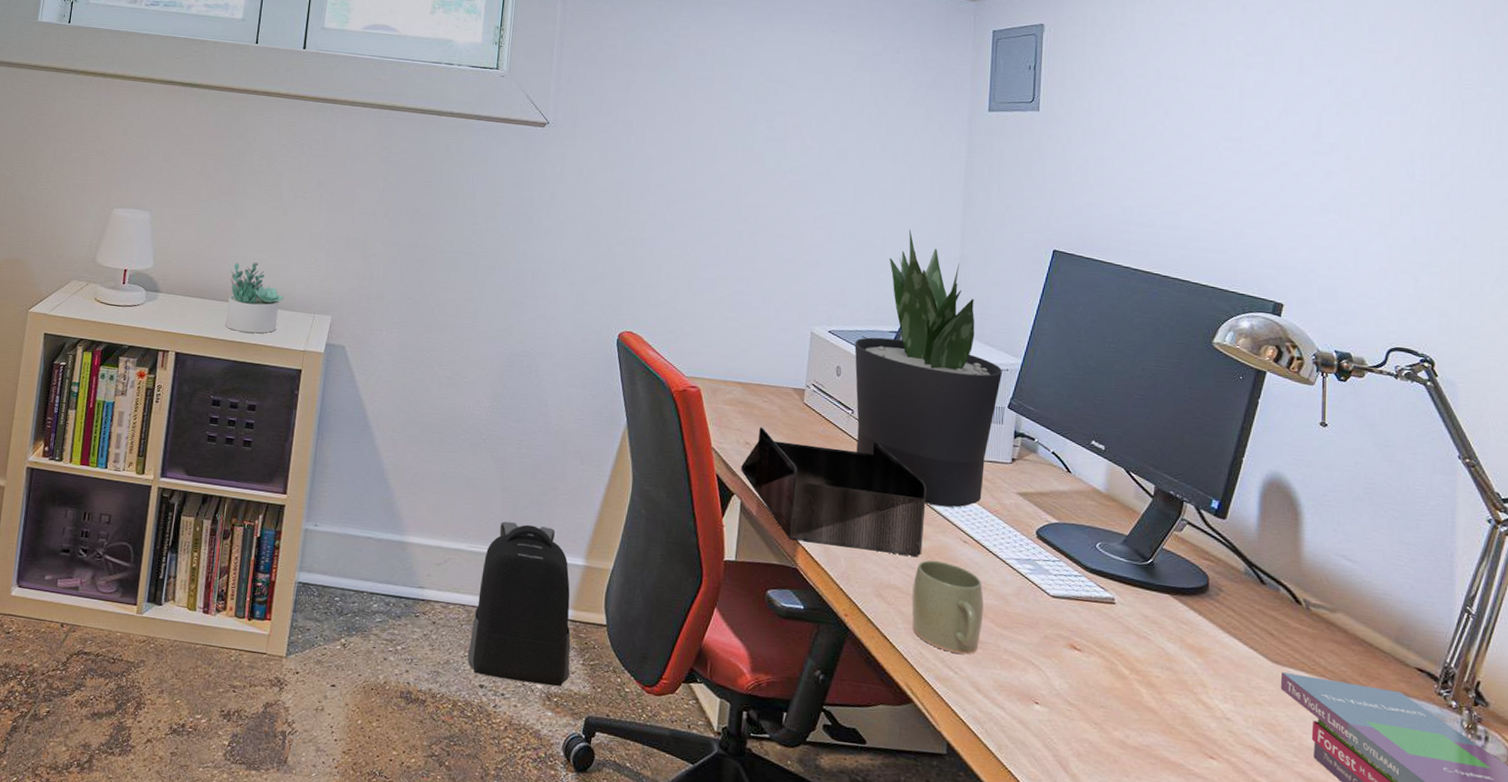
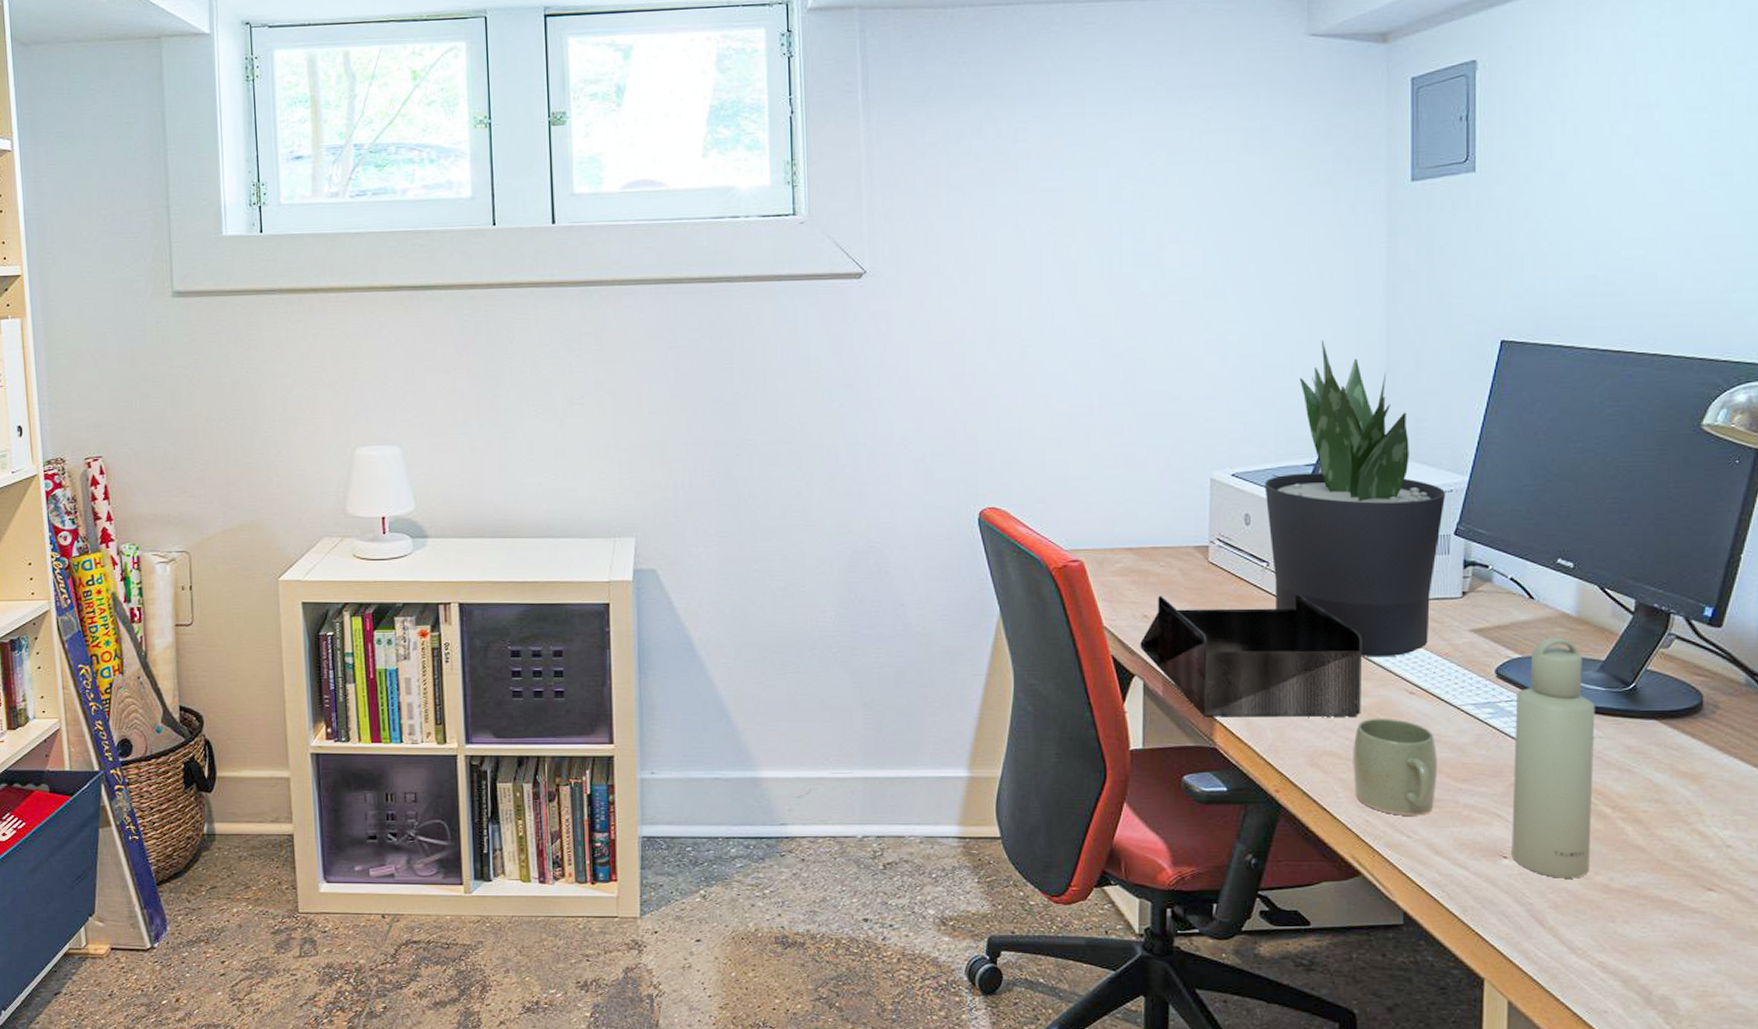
succulent plant: present [225,262,284,334] -> none [508,488,576,570]
backpack: present [467,521,571,687] -> none [845,740,964,910]
bottle: none [1043,509,1119,731] -> present [1512,637,1596,878]

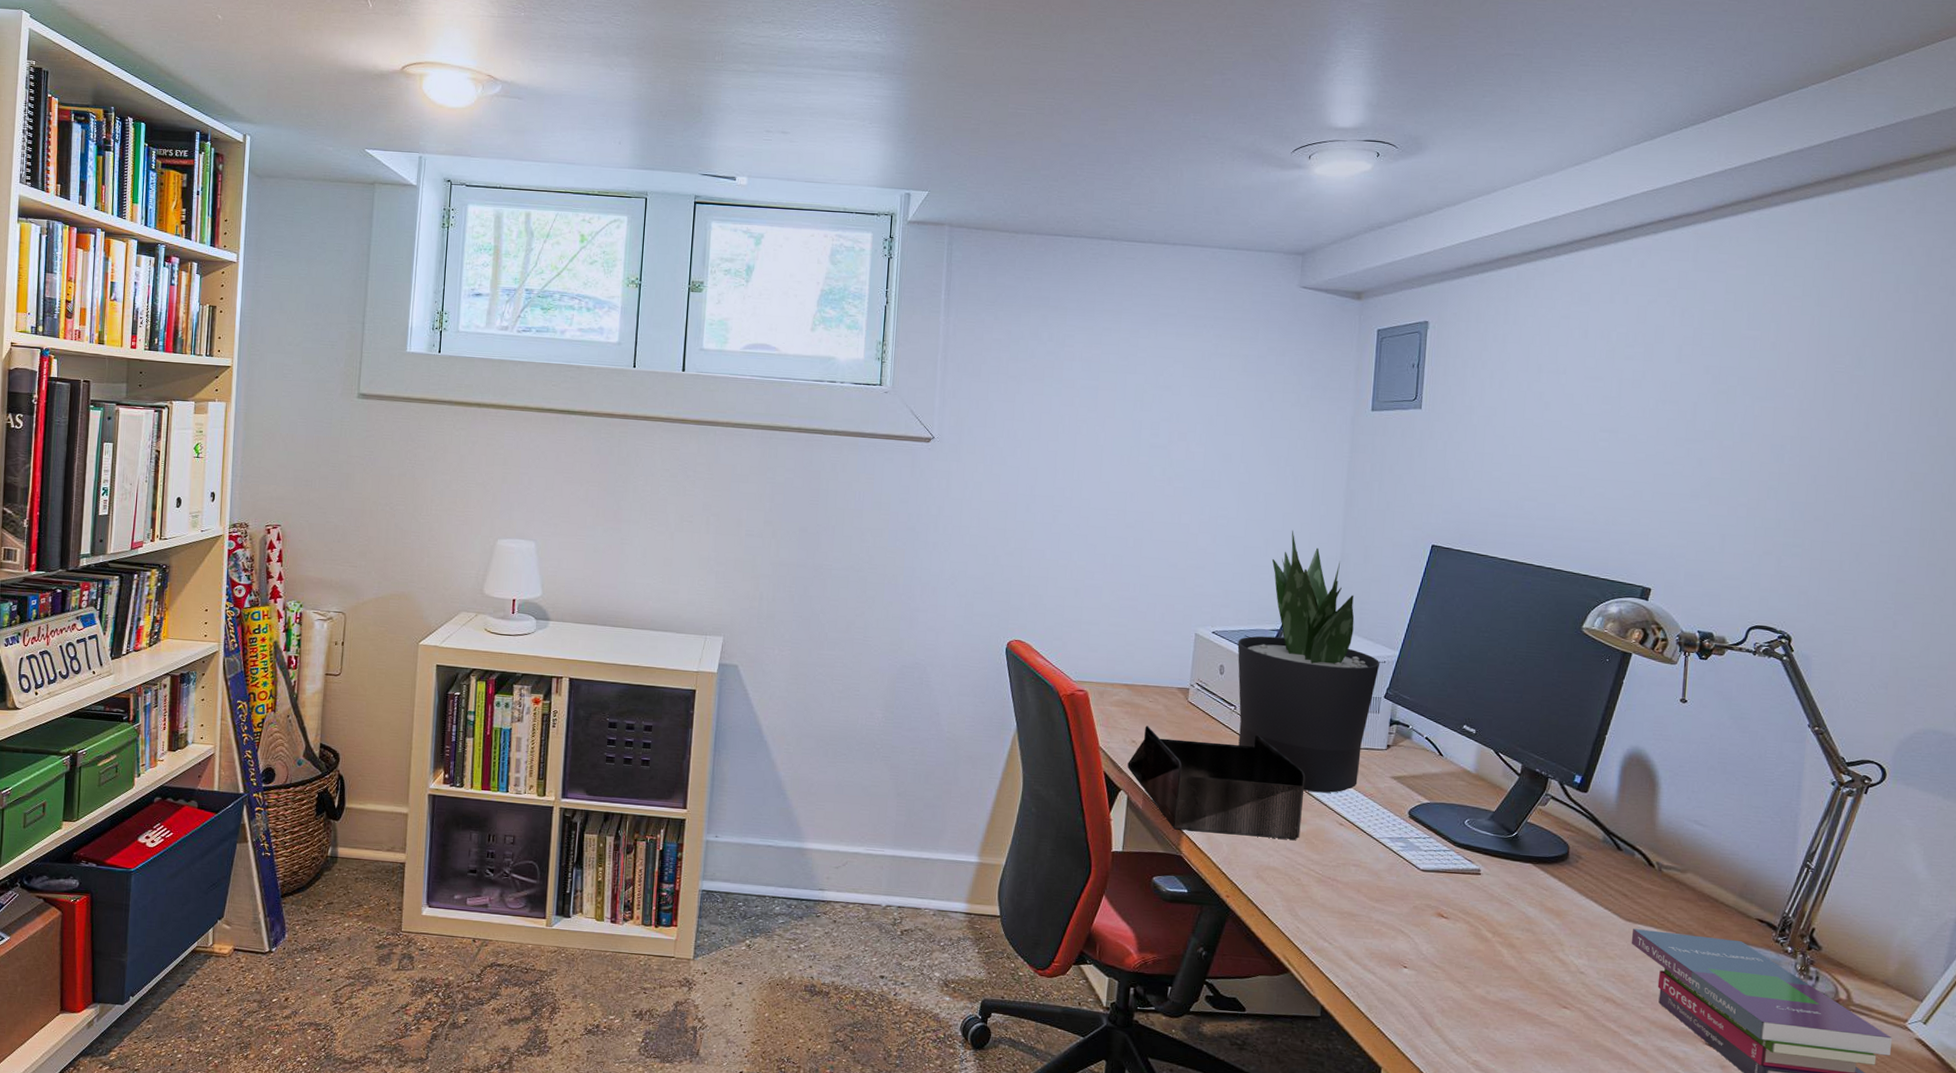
mug: present [1353,718,1437,816] -> none [1289,842,1358,927]
bottle: present [1512,637,1596,878] -> none [1411,789,1485,989]

